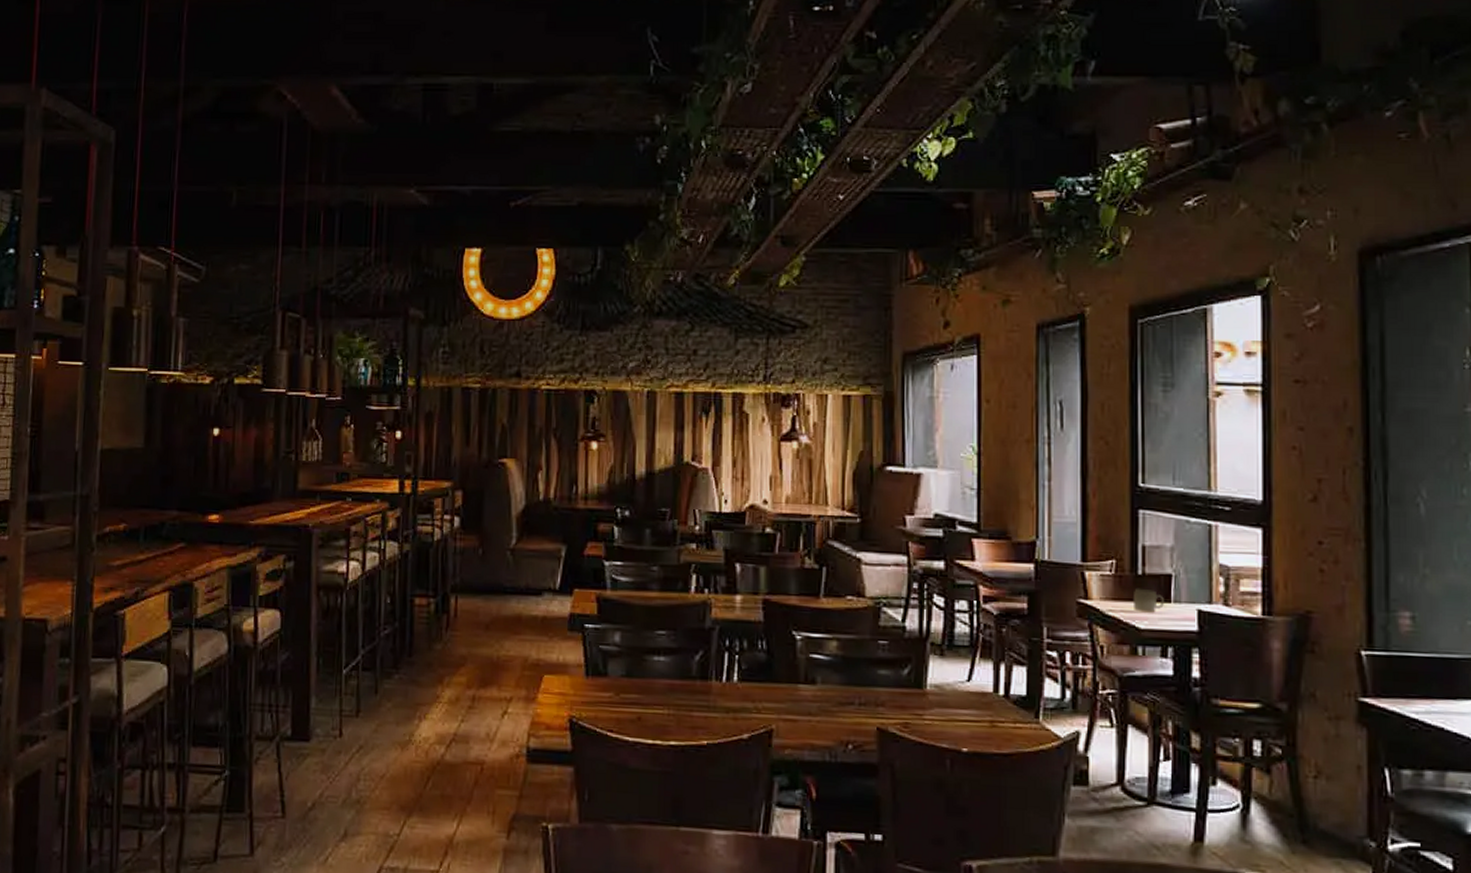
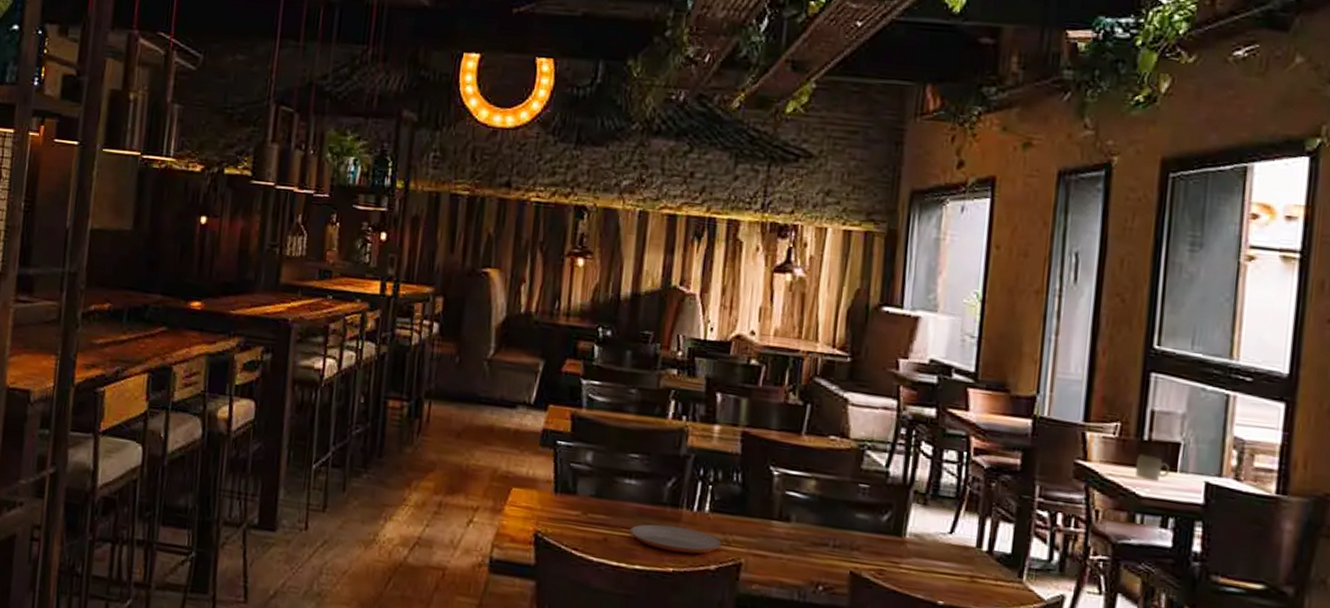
plate: none [662,698,752,725] -> present [629,524,722,554]

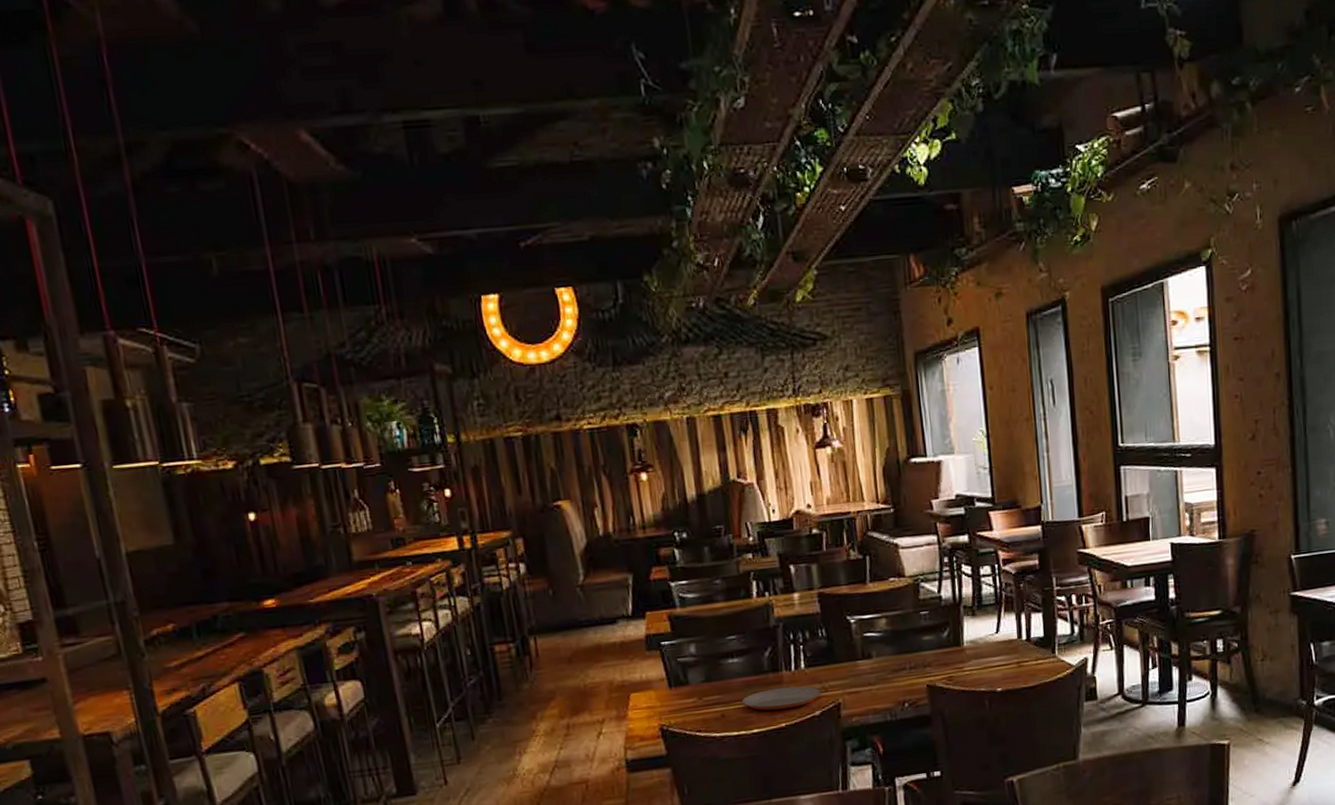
mug: present [1135,453,1171,482] -> none [1120,532,1146,553]

